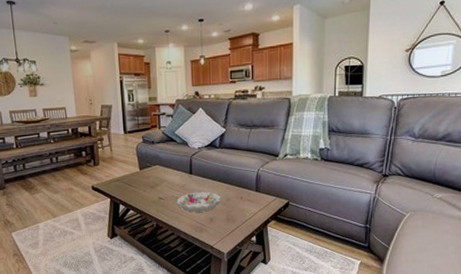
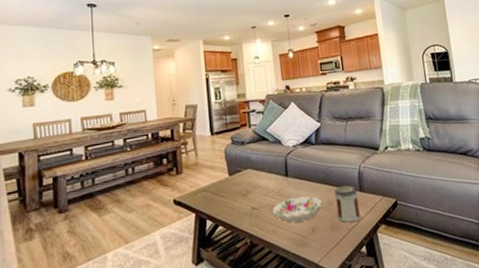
jar: none [233,185,255,216] -> present [335,185,362,223]

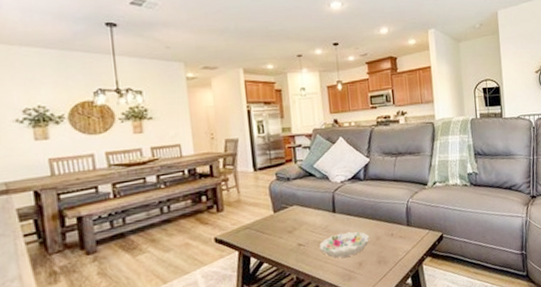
jar: present [335,185,362,223] -> none [382,220,408,256]

